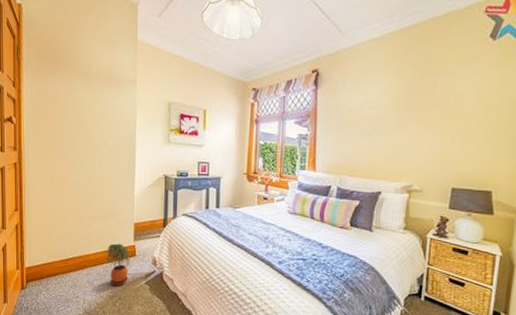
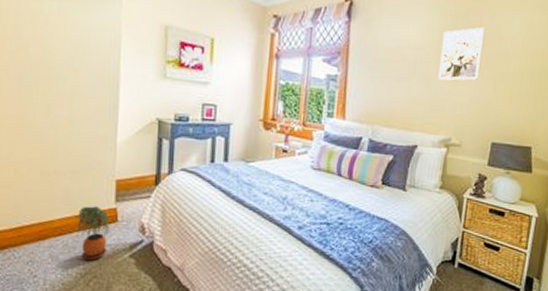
wall art: none [398,86,440,135] -> present [438,27,485,81]

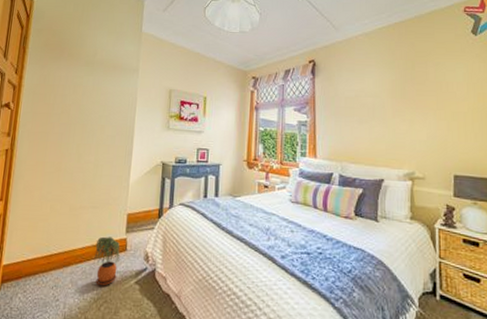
wall art: present [438,27,485,81] -> none [395,76,431,122]

